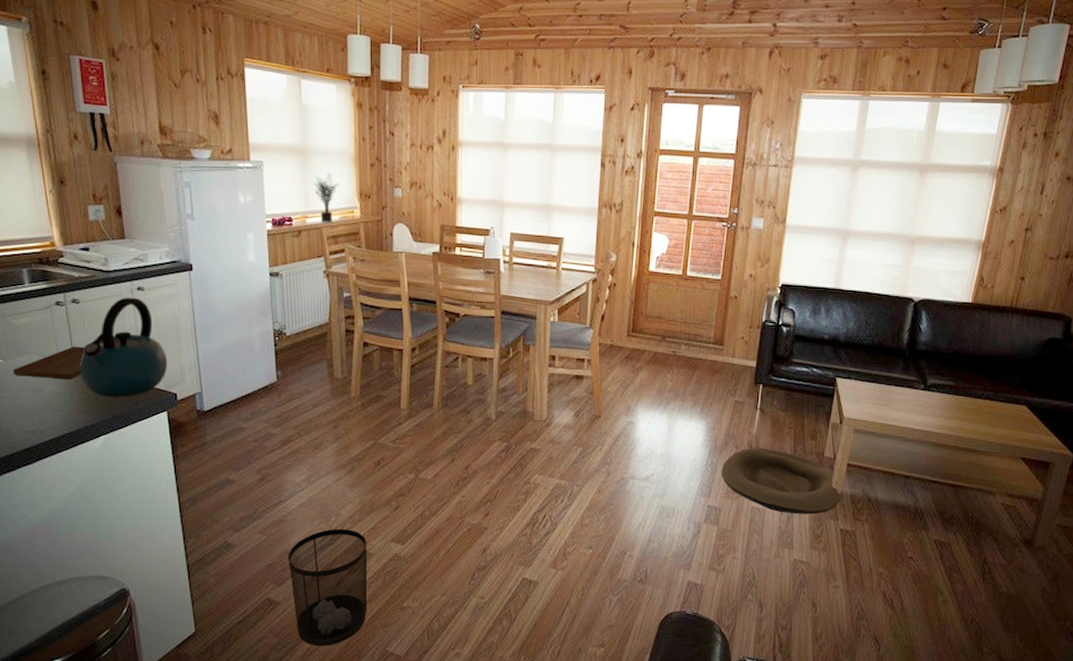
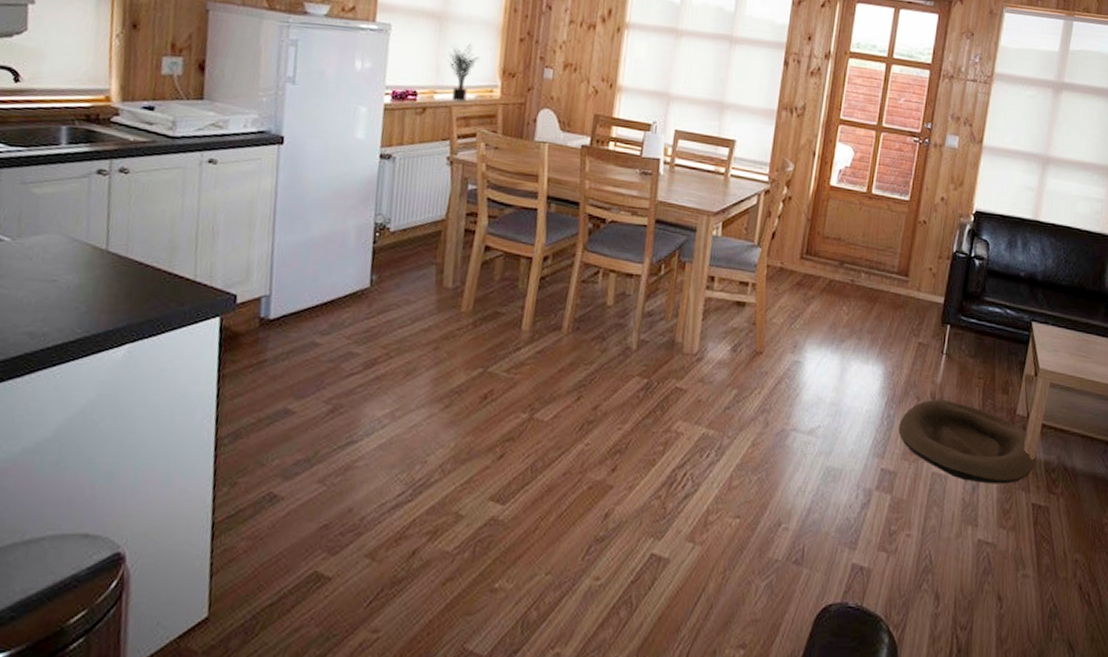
cutting board: present [13,346,85,380] -> none [20,226,125,269]
kettle: present [80,297,168,397] -> none [112,170,233,296]
waste bin: present [288,528,367,646] -> none [348,480,458,641]

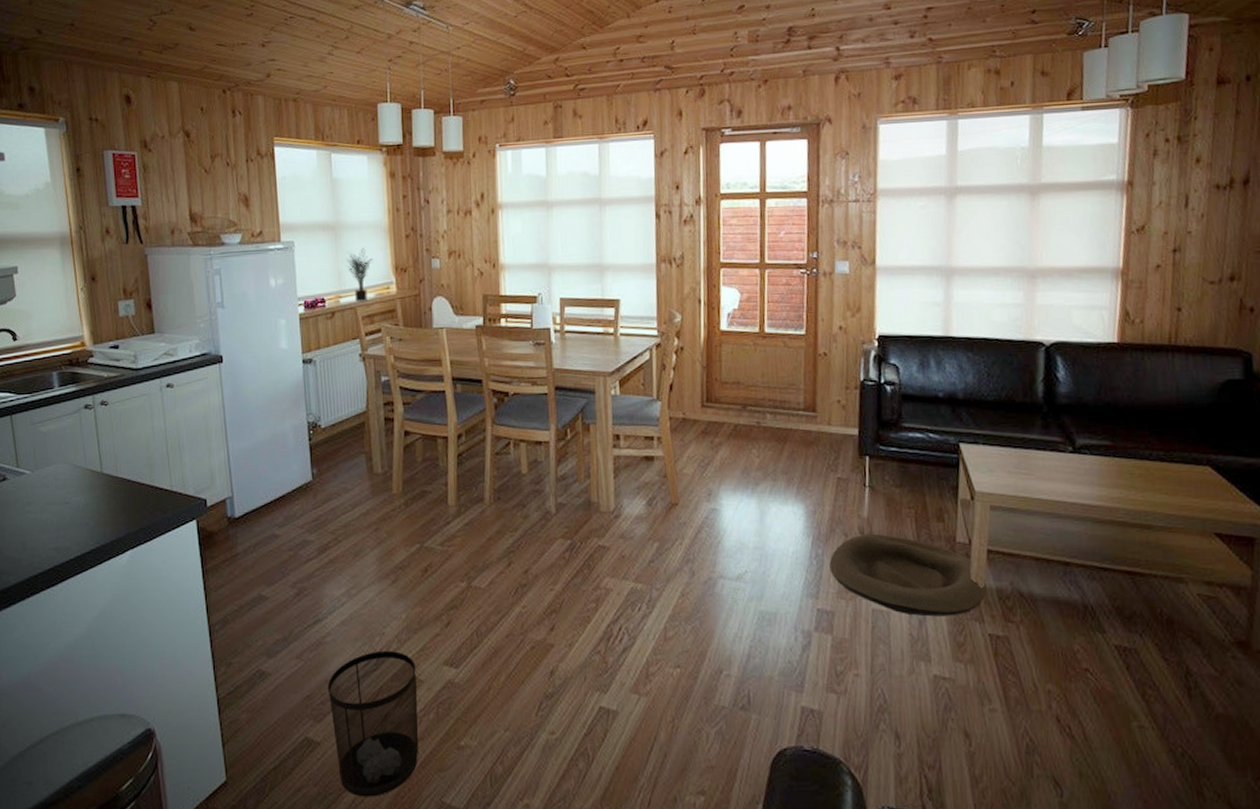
waste bin: none [348,480,458,641] -> present [327,650,418,797]

